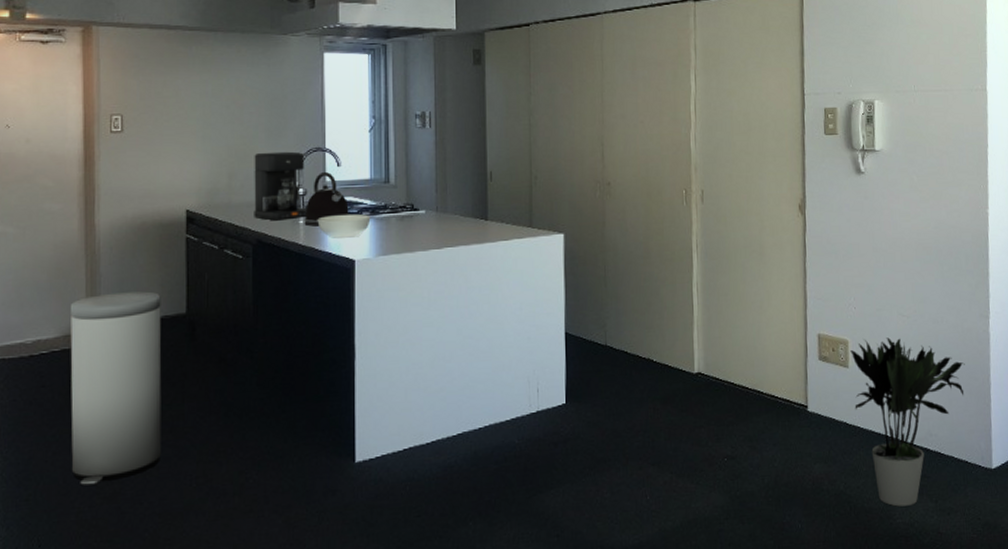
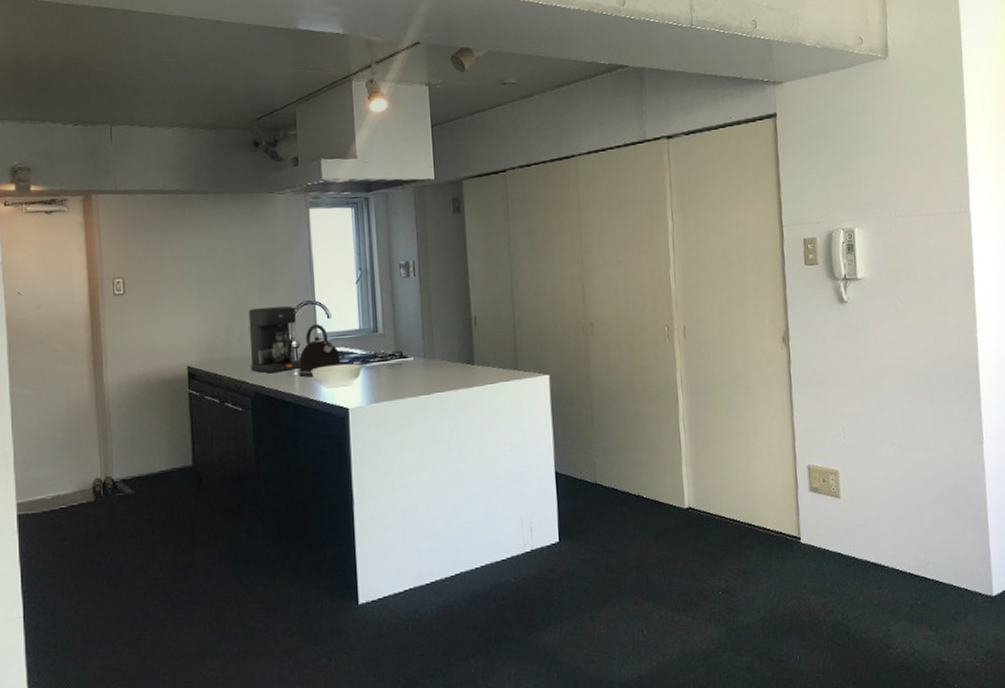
pedal bin: present [70,291,162,486] -> none [86,445,177,632]
potted plant: present [850,337,965,507] -> none [841,466,961,636]

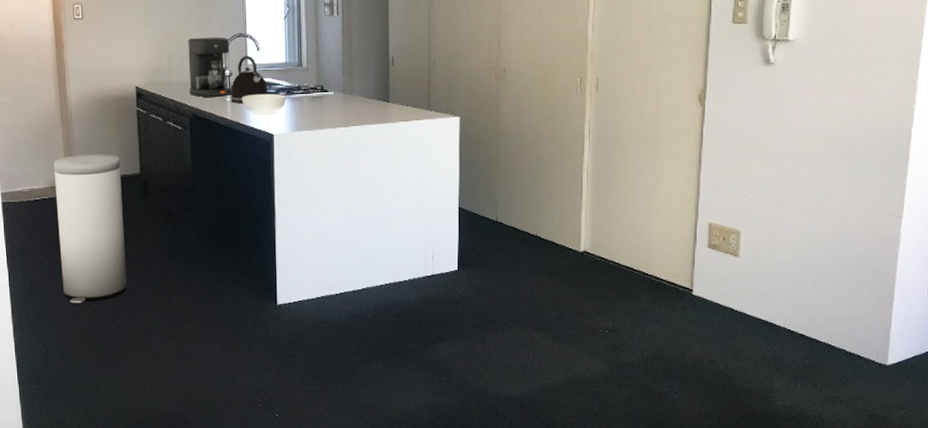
pedal bin: none [86,445,177,632] -> present [54,154,128,304]

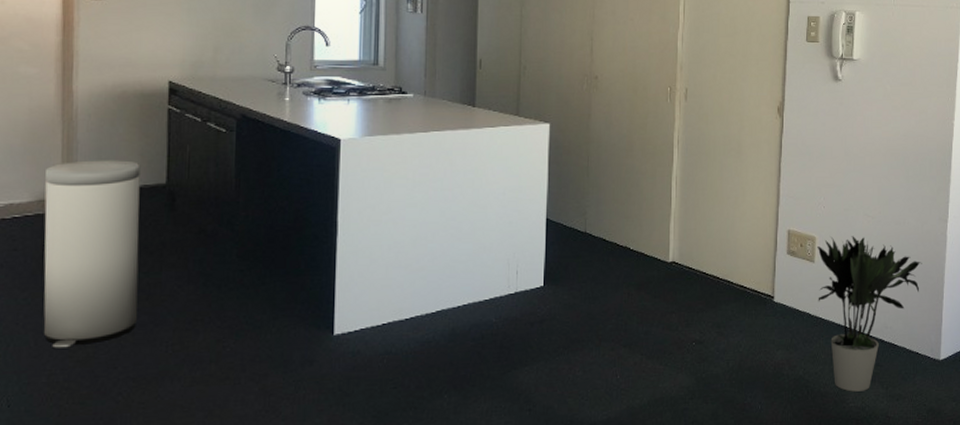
coffee maker: present [188,37,233,98] -> none [239,27,293,97]
kettle: present [230,55,268,104] -> none [290,50,336,104]
bowl: present [241,93,287,116] -> none [303,93,358,118]
potted plant: none [742,230,868,391] -> present [817,236,922,392]

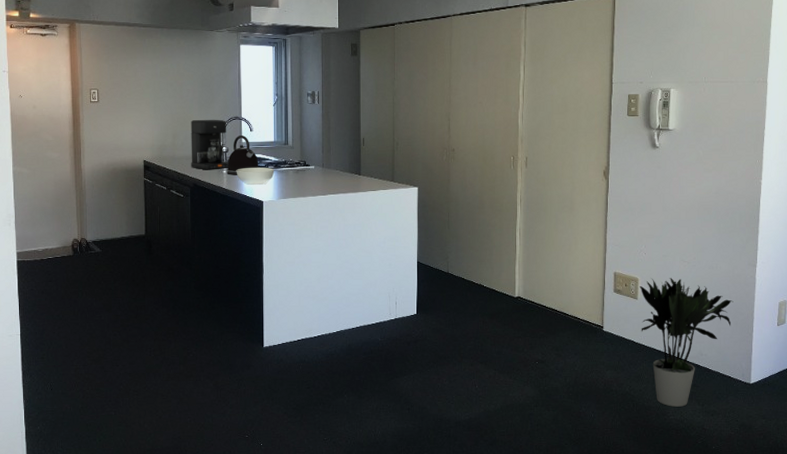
pedal bin: present [43,160,141,348] -> none [67,218,131,351]
coffee maker: none [239,27,293,97] -> present [191,119,229,170]
kettle: none [290,50,336,104] -> present [226,135,259,175]
bowl: none [303,93,358,118] -> present [236,167,275,186]

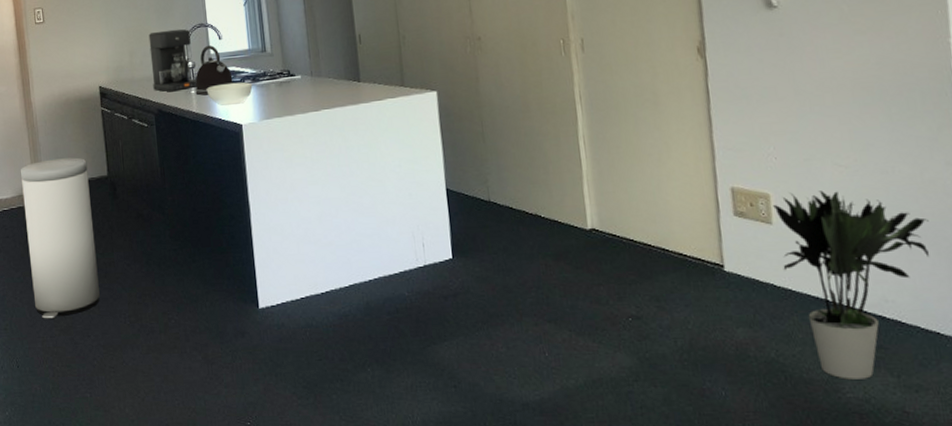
pedal bin: none [67,218,131,351] -> present [21,157,101,319]

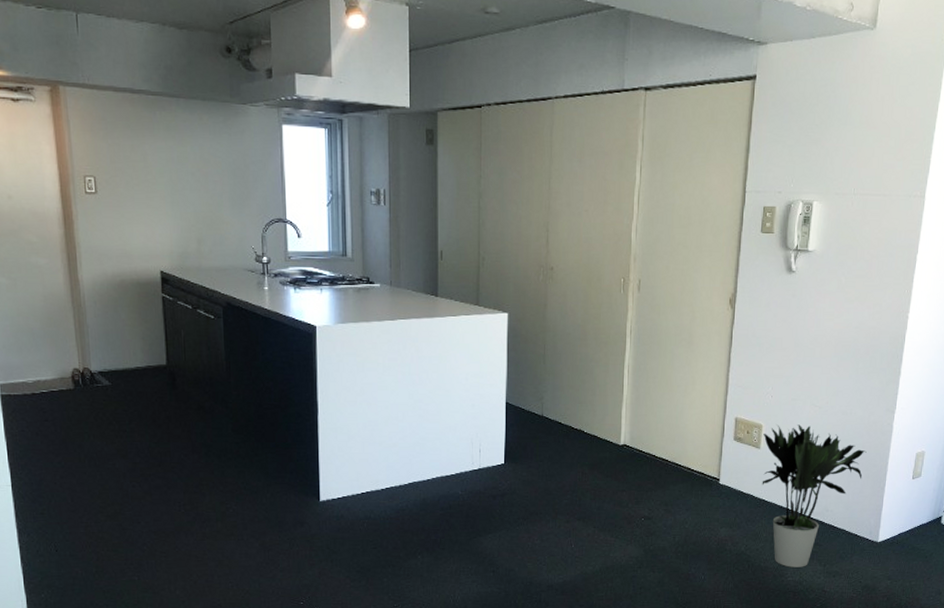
pedal bin: present [21,157,101,319] -> none [64,343,154,505]
coffee maker: present [148,29,197,92] -> none [220,220,271,286]
kettle: present [195,44,233,96] -> none [269,241,310,293]
bowl: present [206,82,253,107] -> none [281,283,330,307]

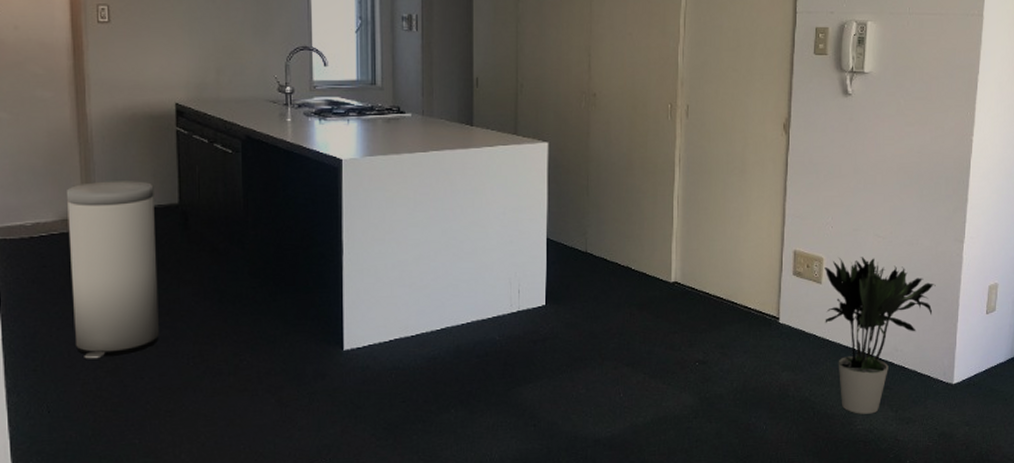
pedal bin: none [64,343,154,505] -> present [67,181,160,359]

